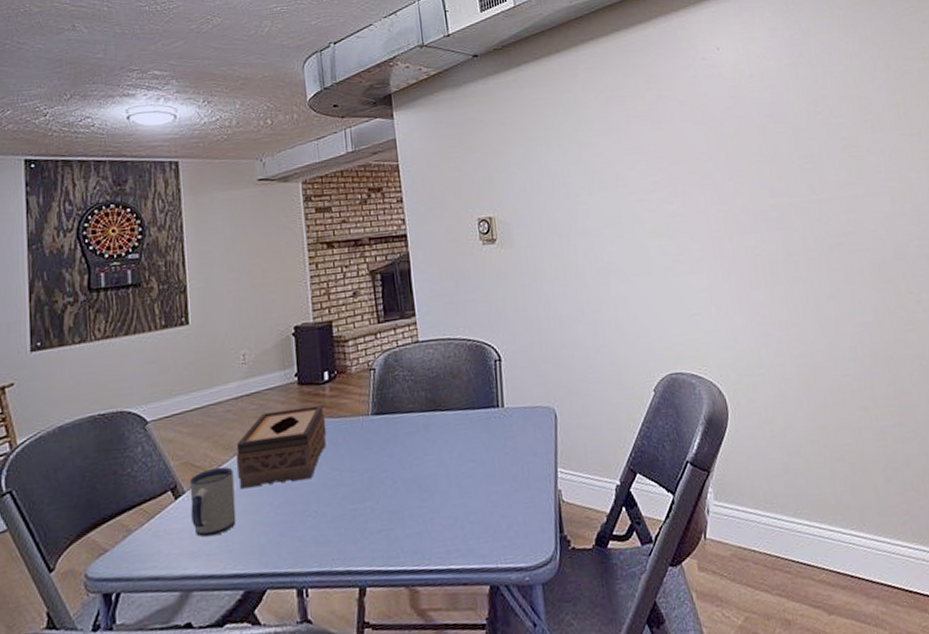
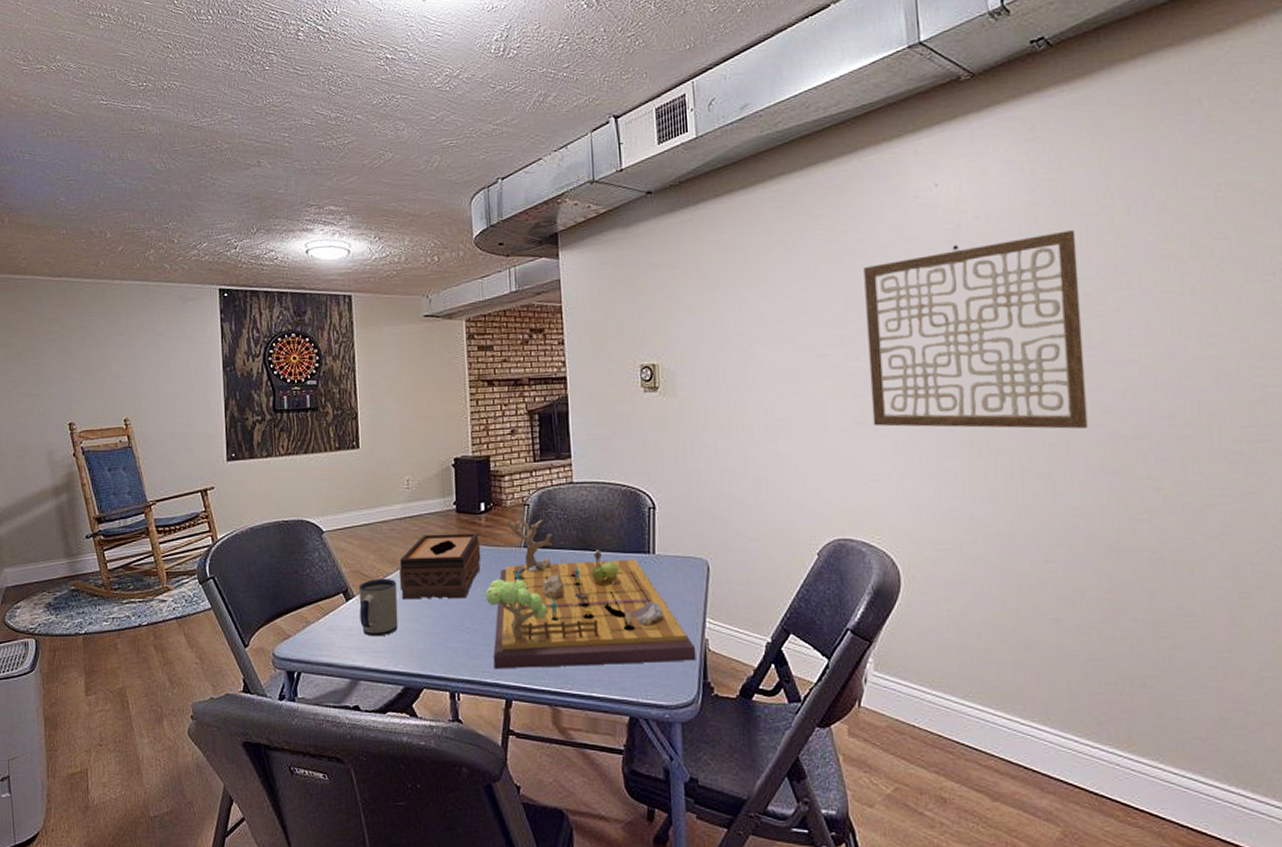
gameboard: none [333,380,551,555] -> present [486,514,696,670]
wall art: none [667,85,860,264] -> present [863,230,1088,429]

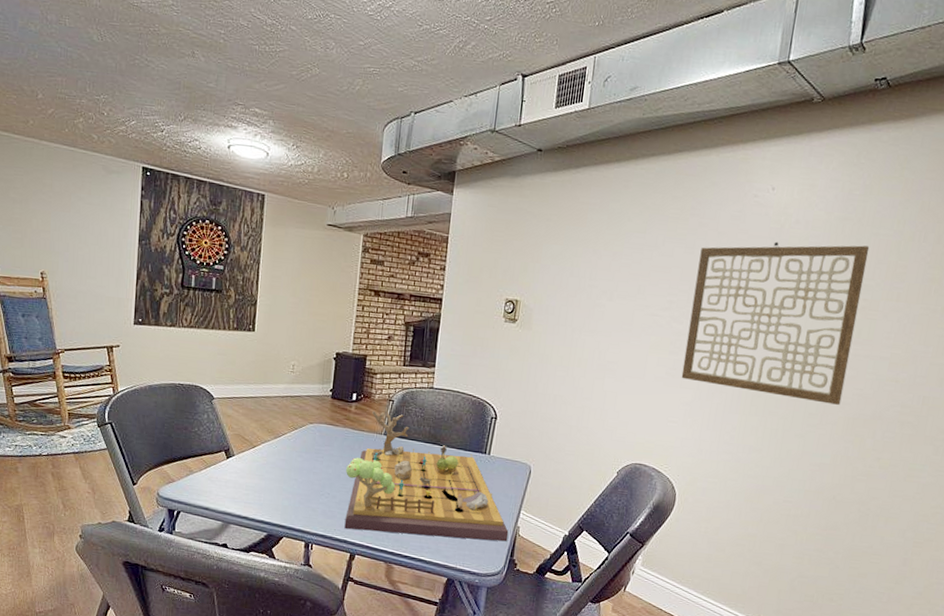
mug: present [358,578,398,637] -> none [236,443,272,491]
tissue box: present [399,533,481,600] -> none [275,413,348,470]

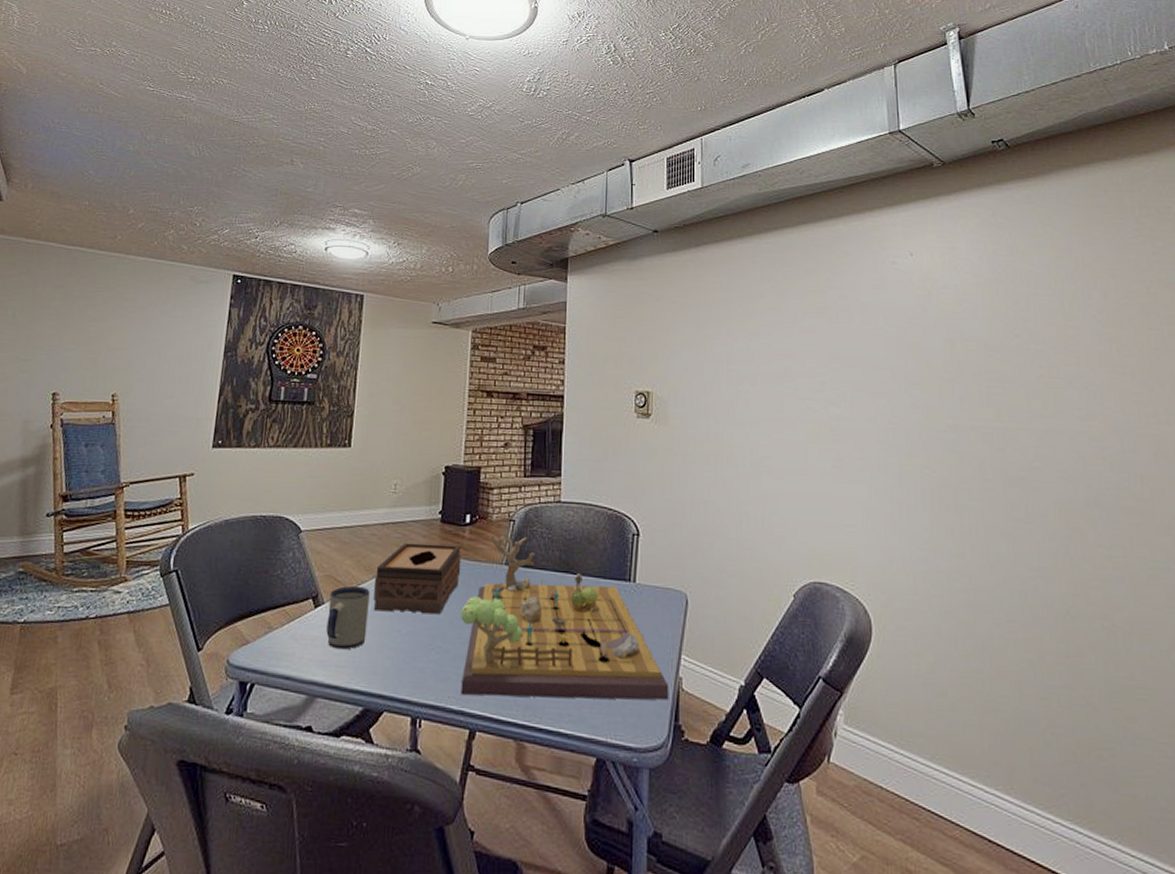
mug: none [236,443,272,491] -> present [326,585,370,650]
tissue box: none [275,413,348,470] -> present [374,543,462,615]
wall art: present [681,241,870,405] -> none [846,307,1045,492]

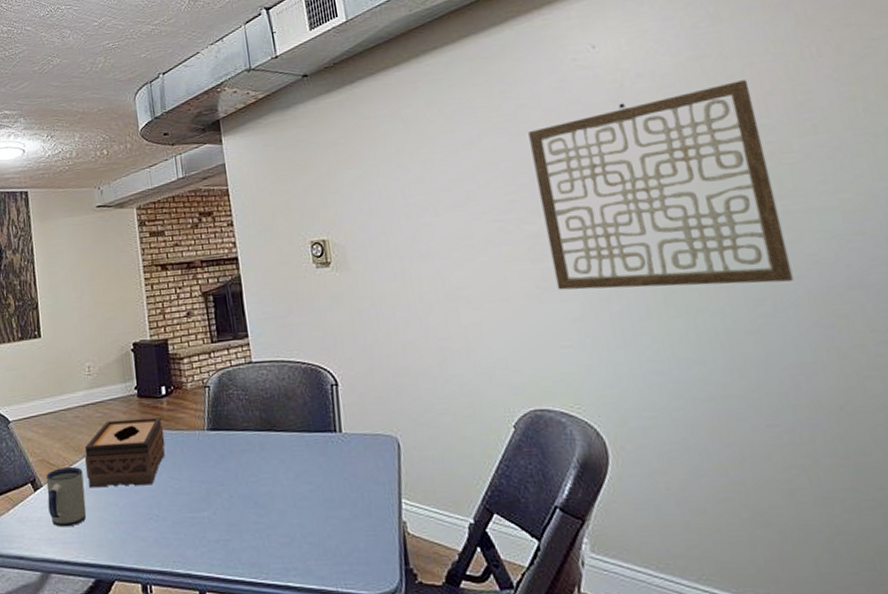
gameboard: present [461,530,669,700] -> none [172,397,395,559]
wall art: none [846,307,1045,492] -> present [528,80,794,290]

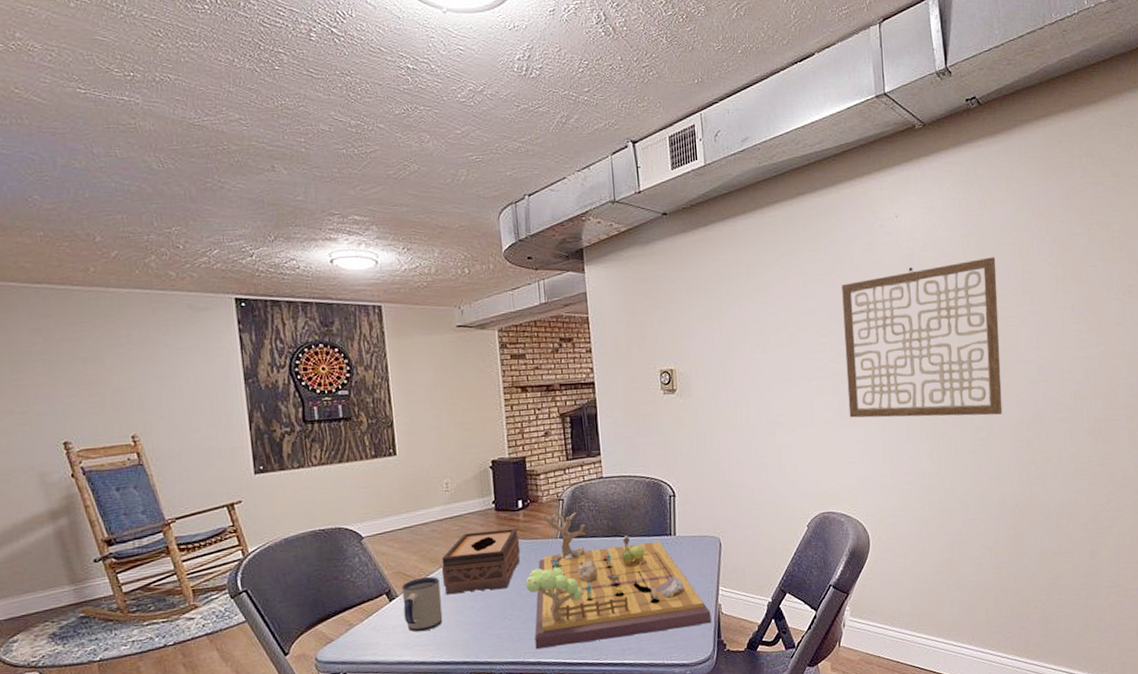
gameboard: none [172,397,395,559] -> present [526,509,712,650]

